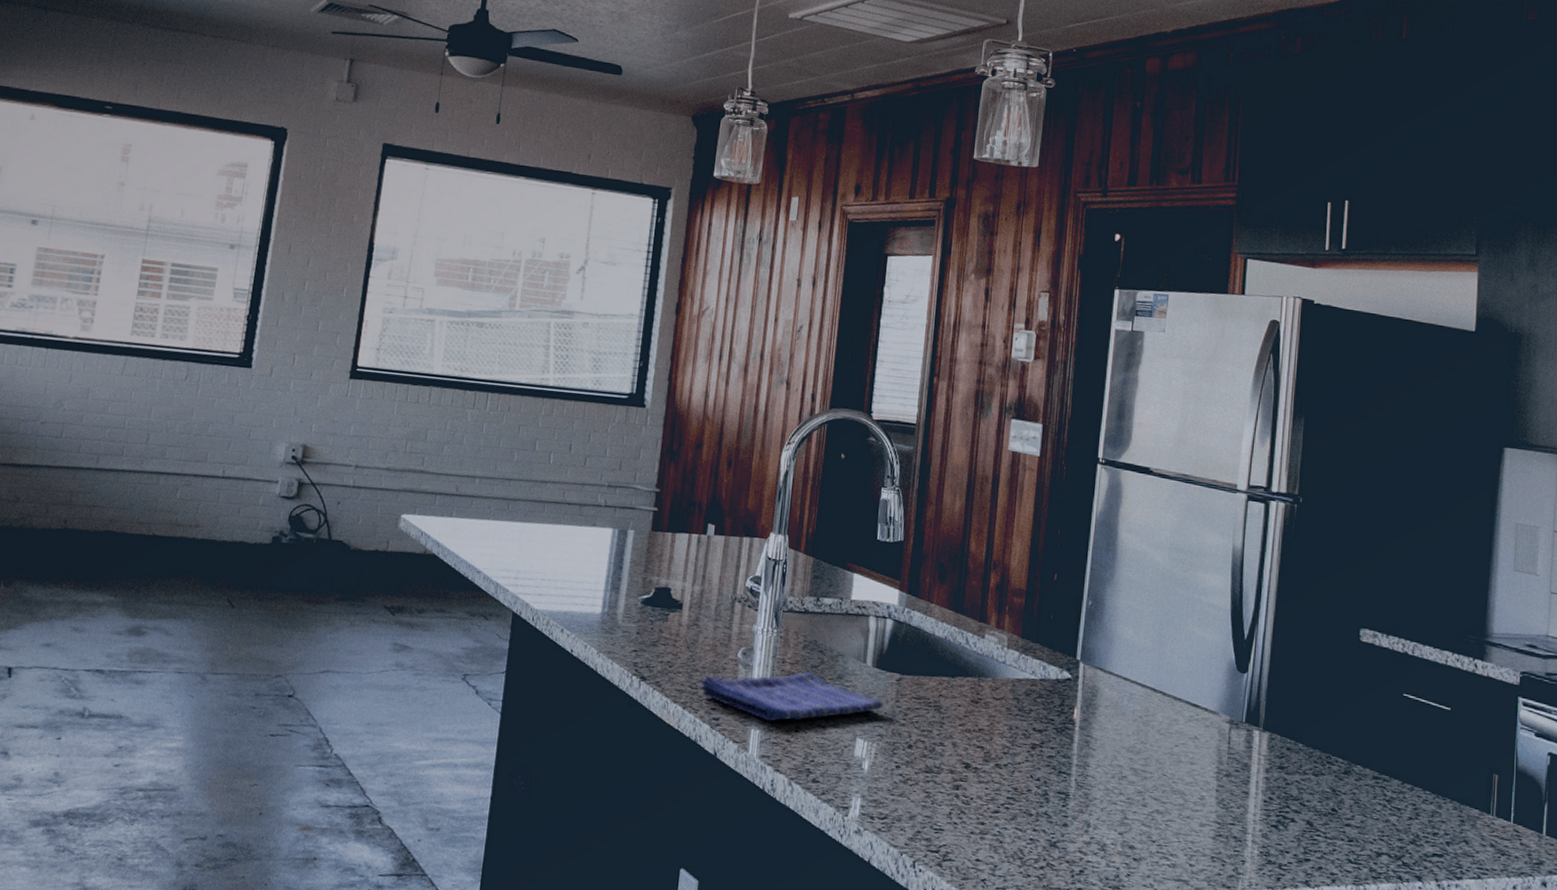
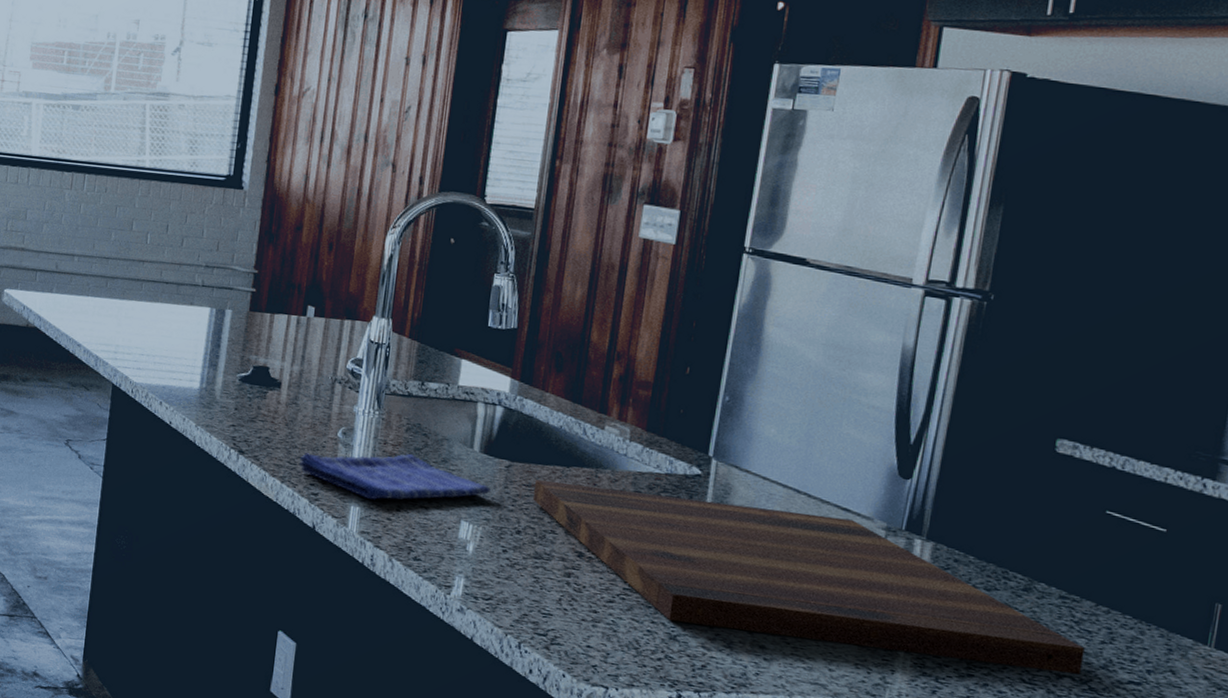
cutting board: none [922,692,1397,851] -> present [532,480,1085,675]

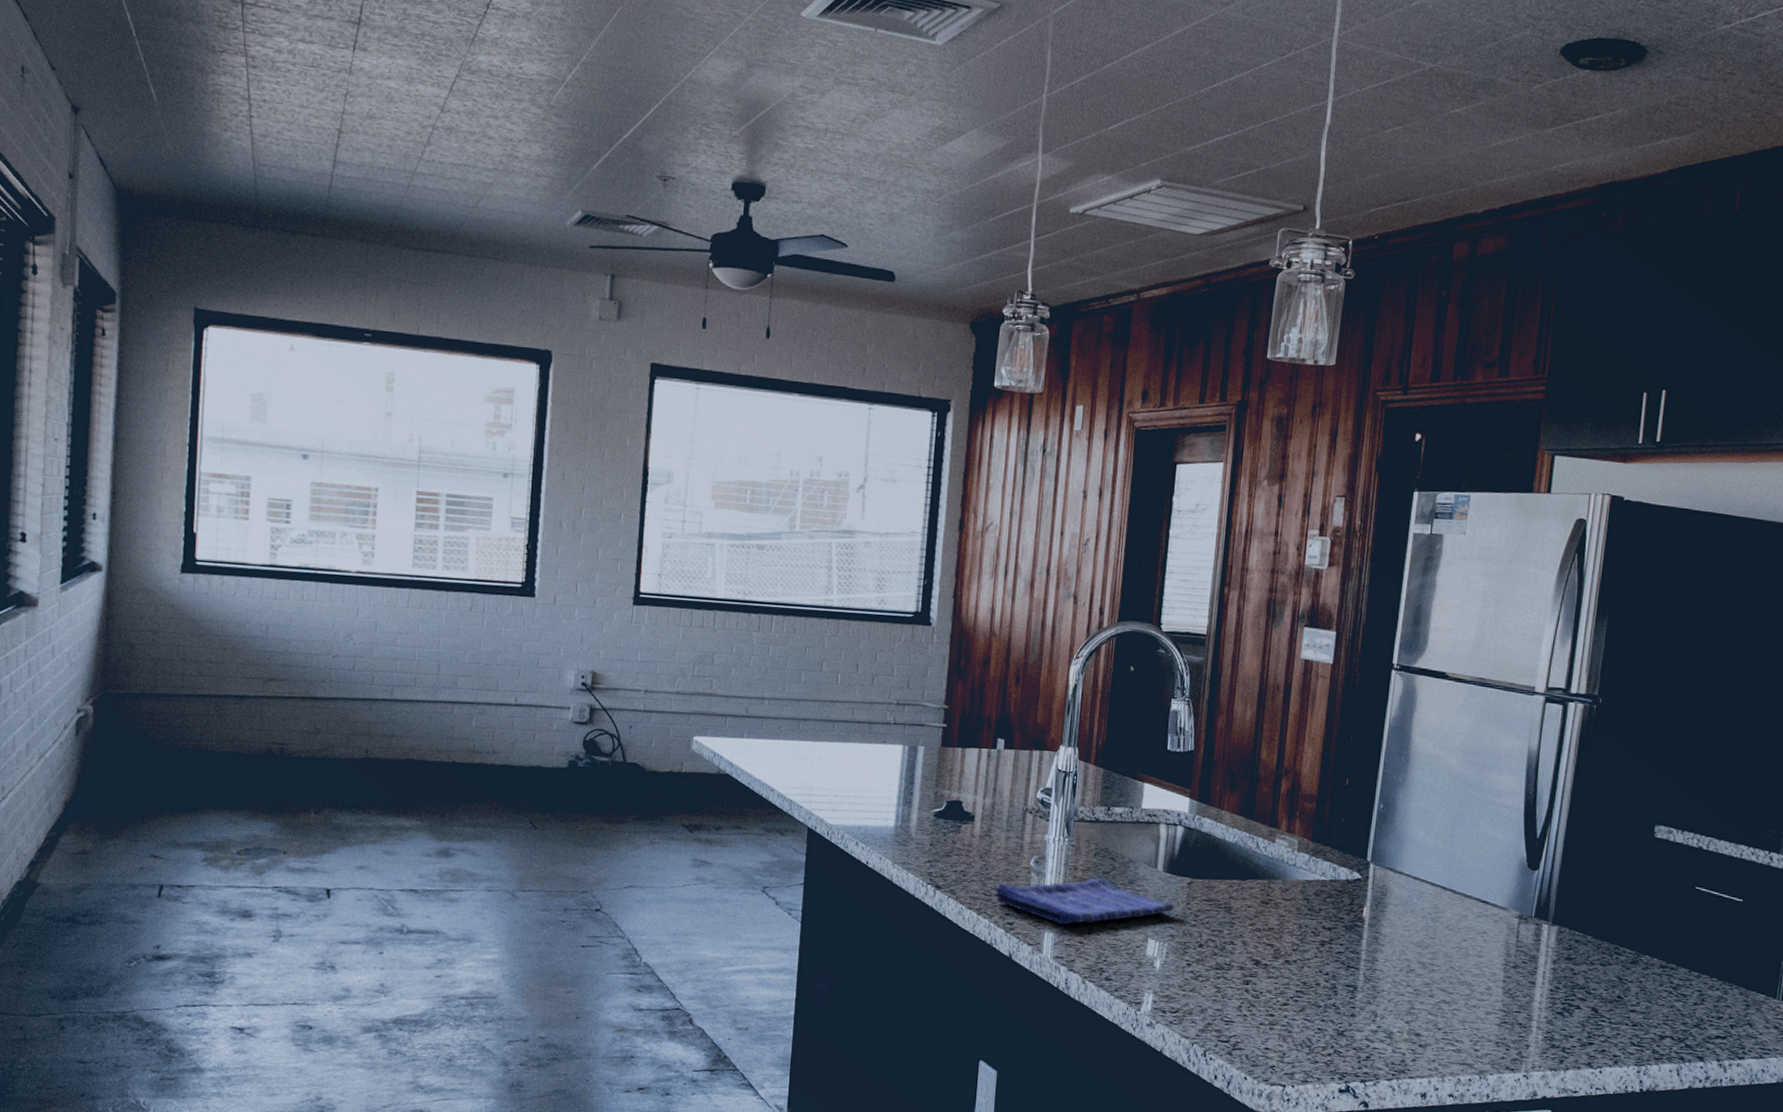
cutting board: present [532,480,1085,675] -> none [1212,894,1682,1034]

